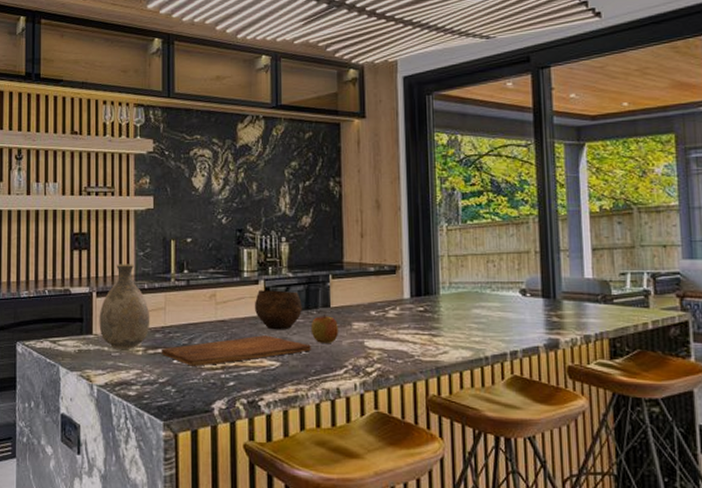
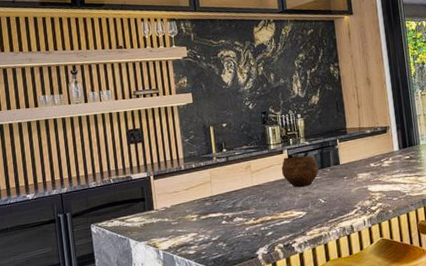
vase: present [99,264,150,349] -> none [157,149,200,219]
cutting board: present [161,335,311,366] -> none [211,192,329,224]
apple: present [310,313,339,343] -> none [326,169,349,193]

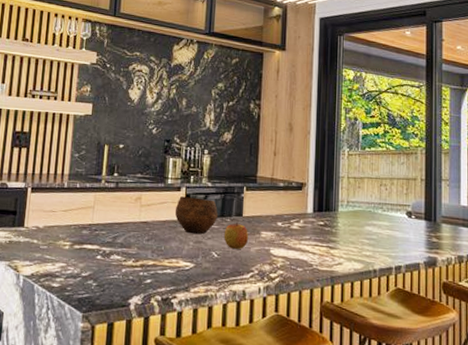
apple: none [326,169,349,193] -> present [223,221,249,249]

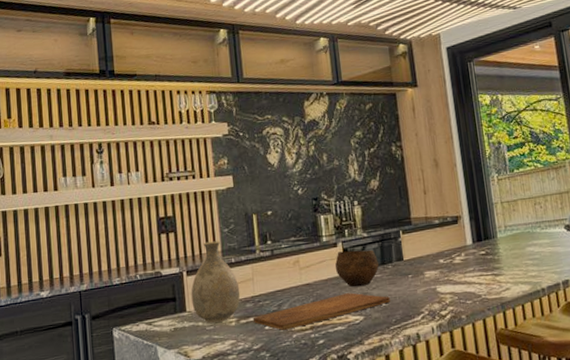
vase: none [30,163,80,243] -> present [191,241,241,323]
cutting board: none [86,238,223,263] -> present [252,292,390,330]
apple: present [223,221,249,249] -> none [387,266,414,294]

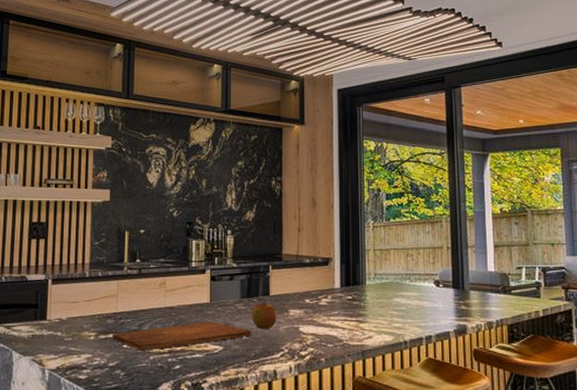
vase: present [191,241,241,323] -> none [53,252,103,334]
bowl: present [335,249,379,287] -> none [200,279,244,317]
apple: none [387,266,414,294] -> present [251,301,277,329]

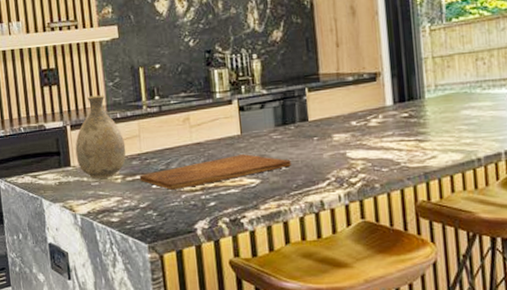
vase: none [53,252,103,334] -> present [75,95,126,179]
apple: present [251,301,277,329] -> none [289,127,319,158]

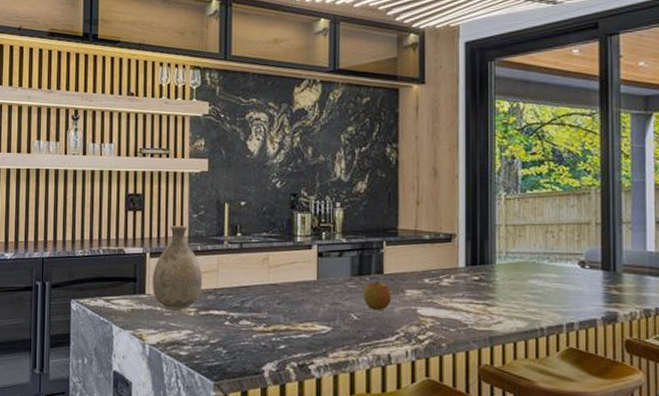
cutting board: present [139,154,291,190] -> none [212,300,363,329]
apple: none [289,127,319,158] -> present [363,280,392,310]

